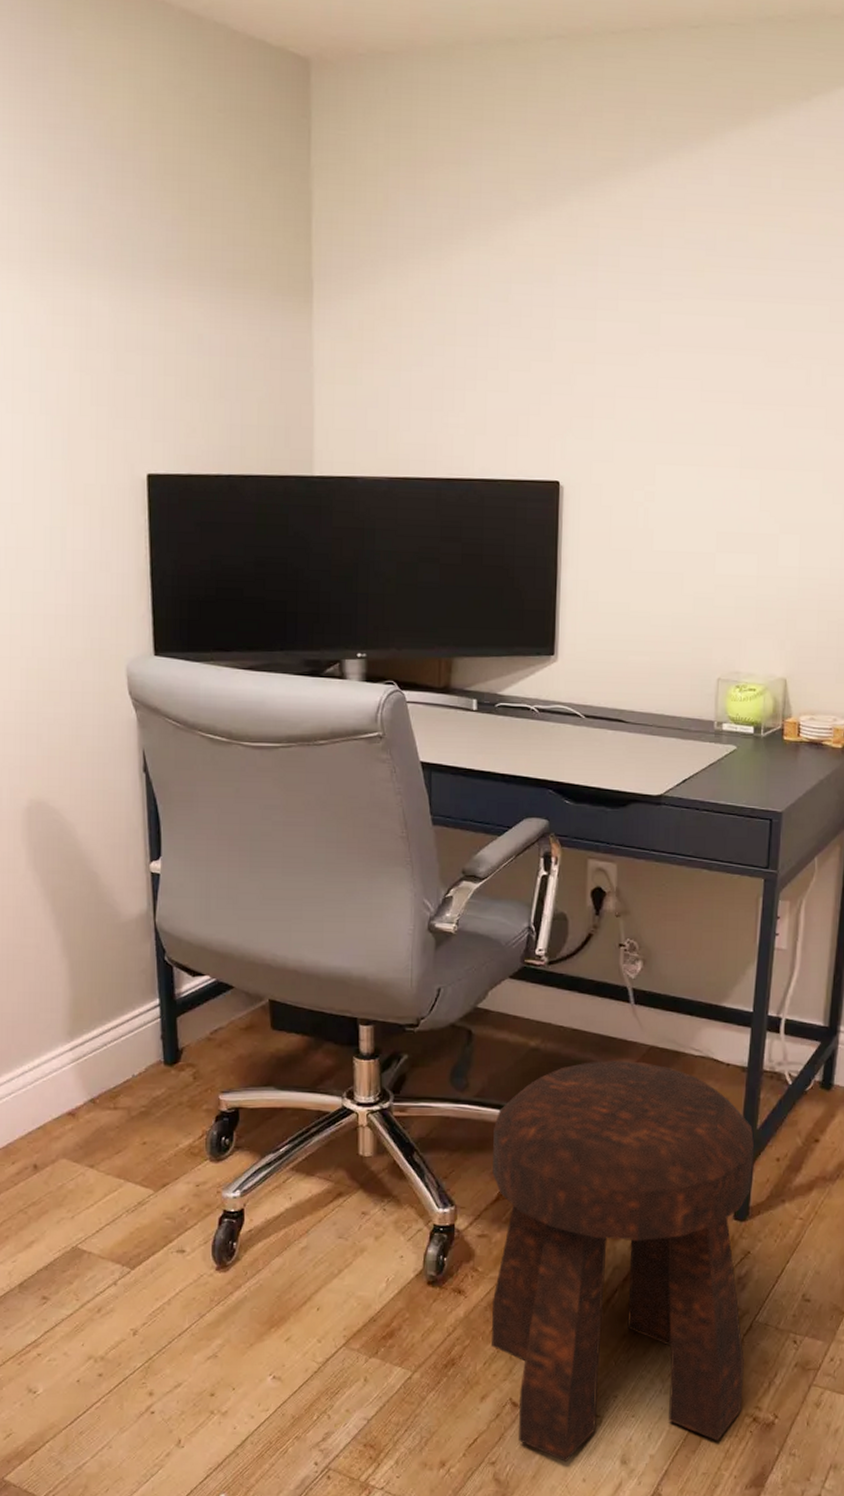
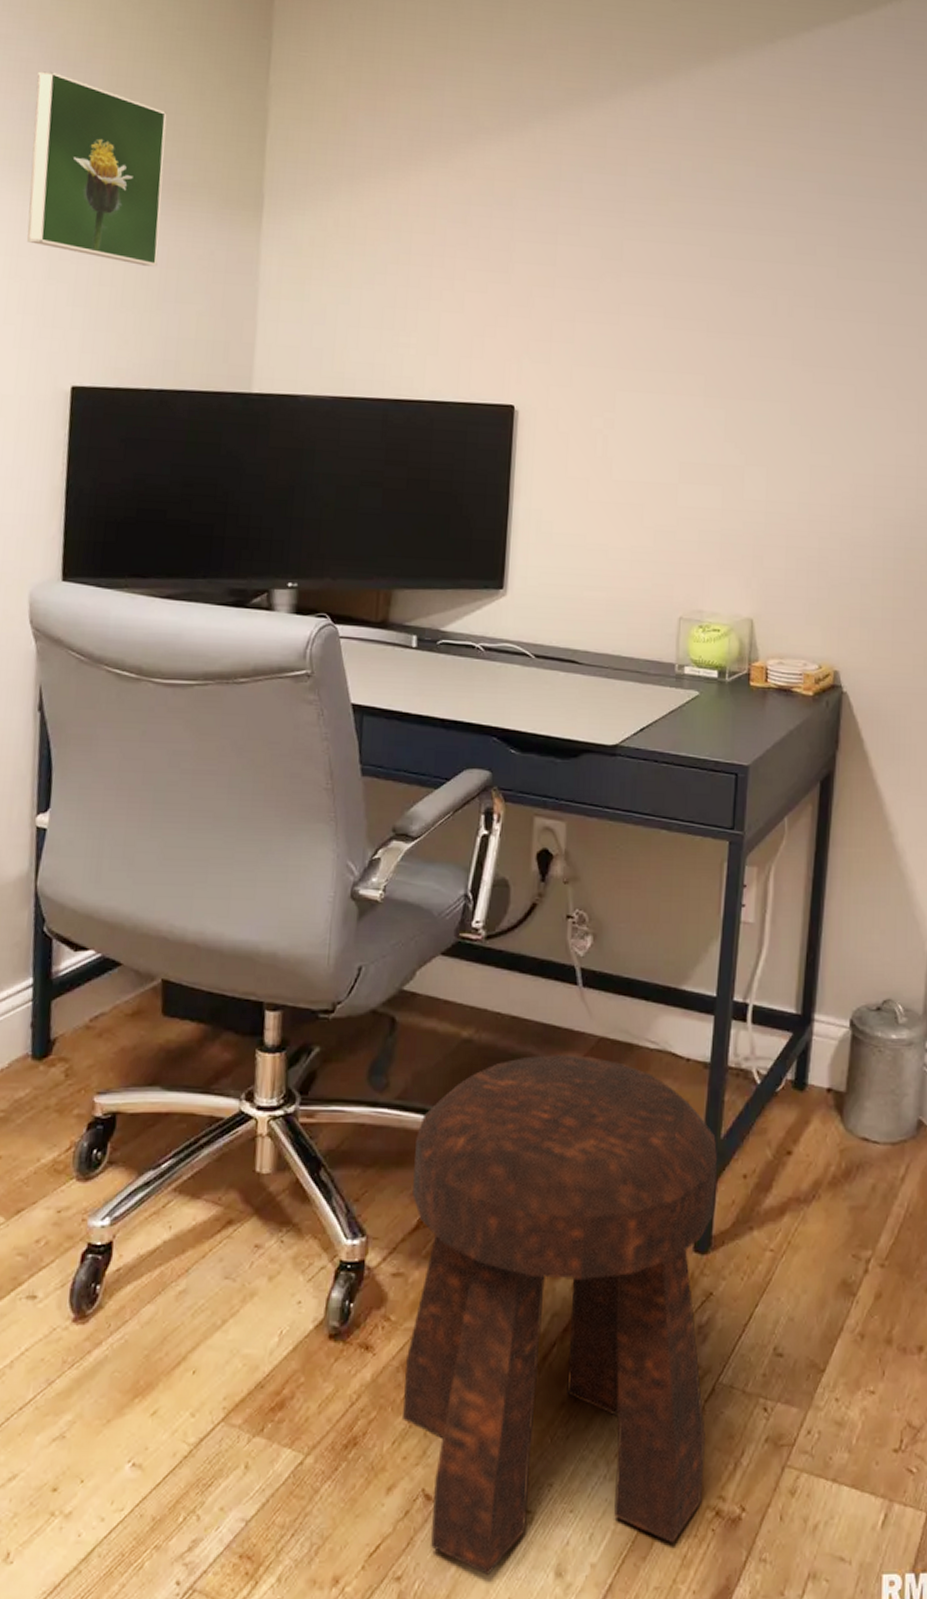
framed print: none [89,161,217,355] -> present [27,71,167,267]

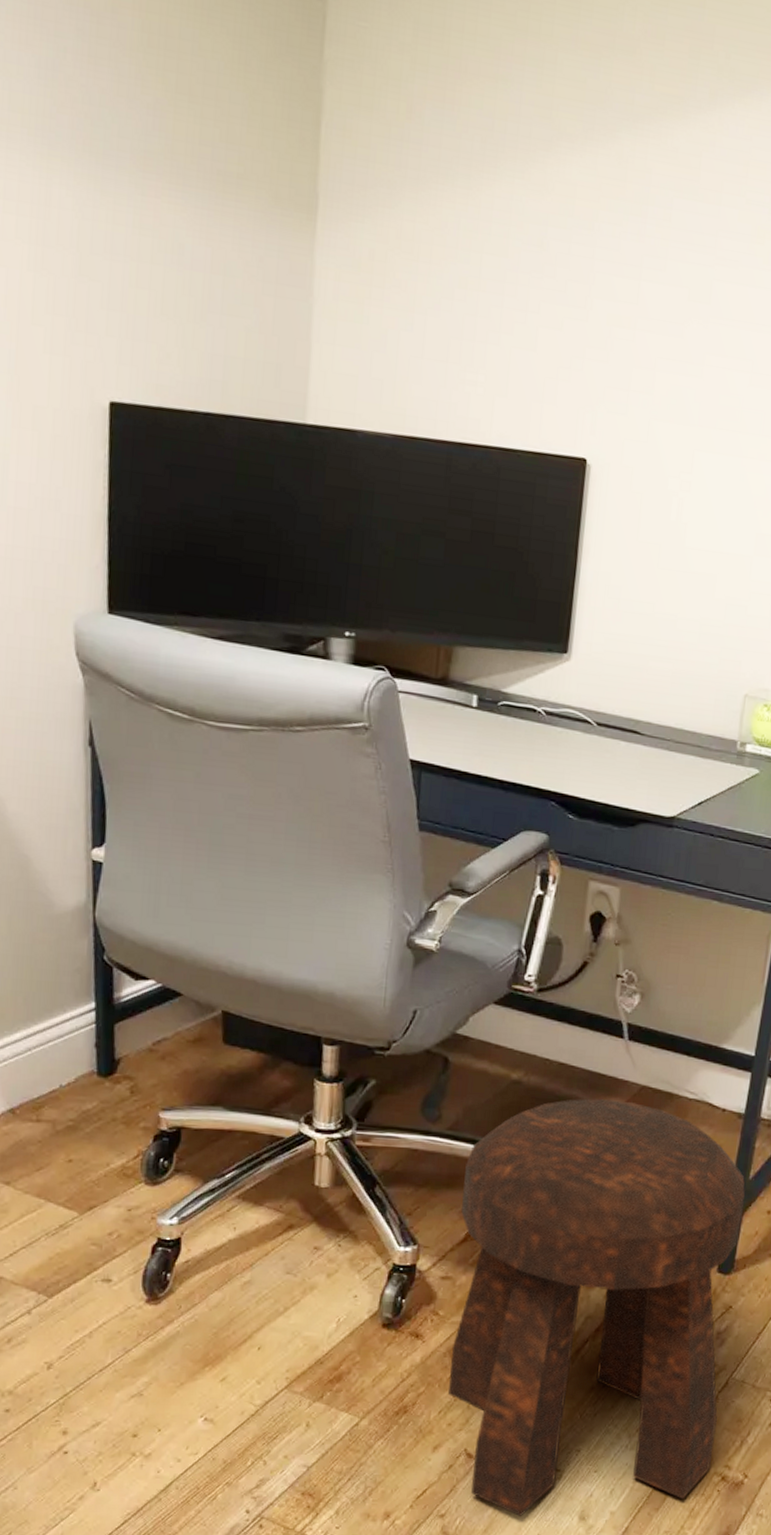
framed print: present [27,71,167,267] -> none [52,19,208,271]

